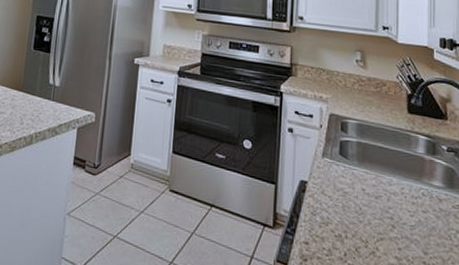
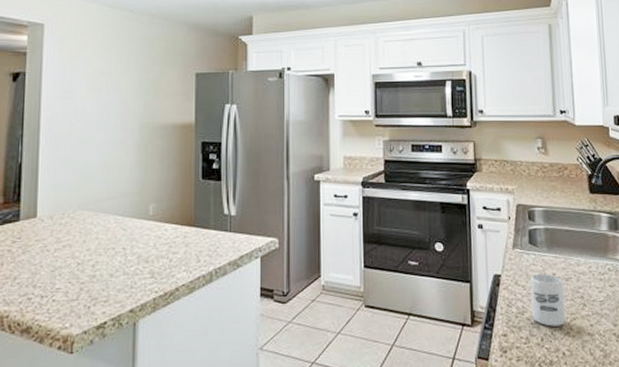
cup: none [336,186,373,244] -> present [530,273,566,327]

